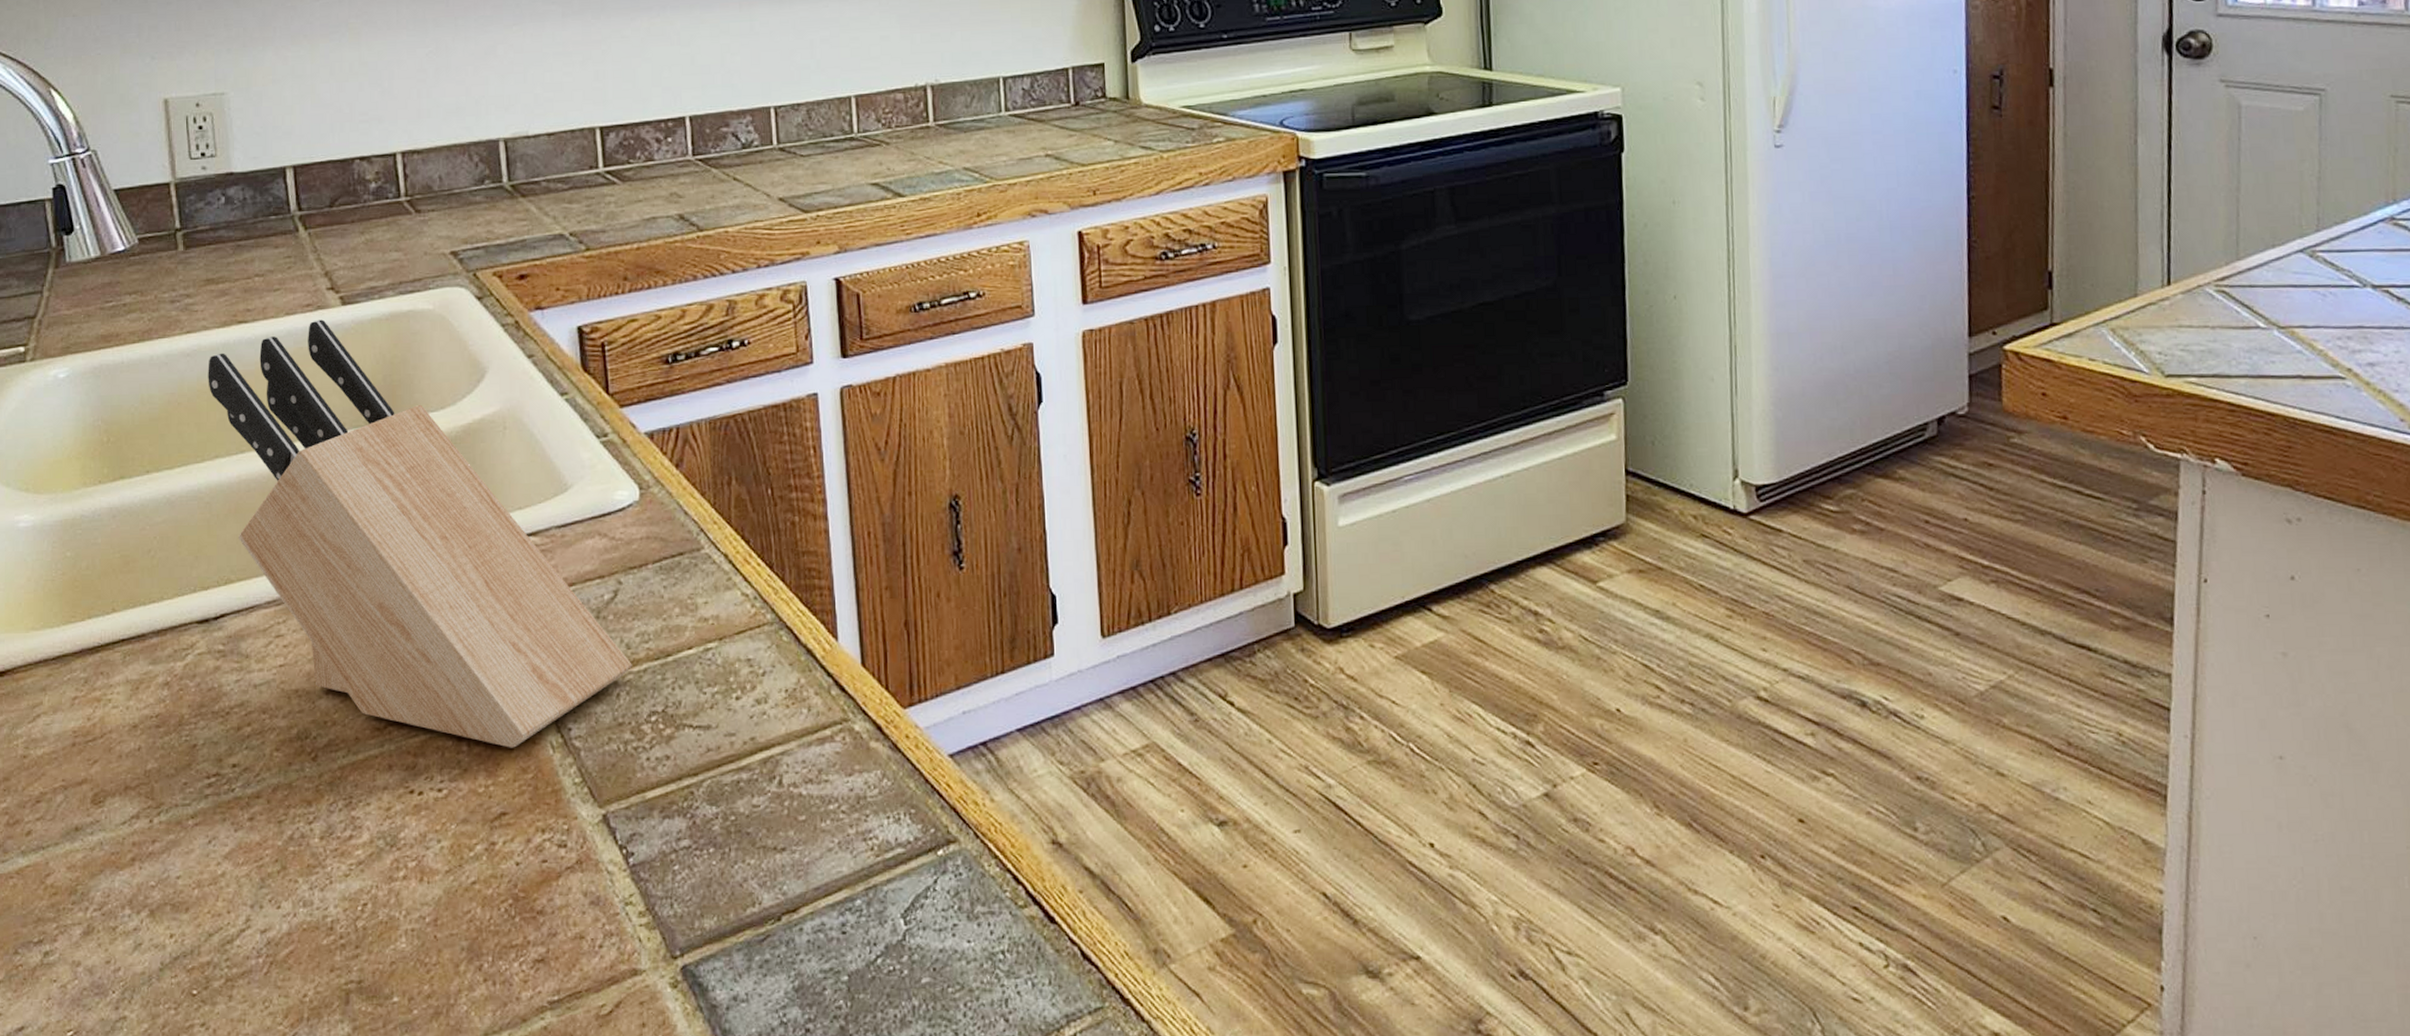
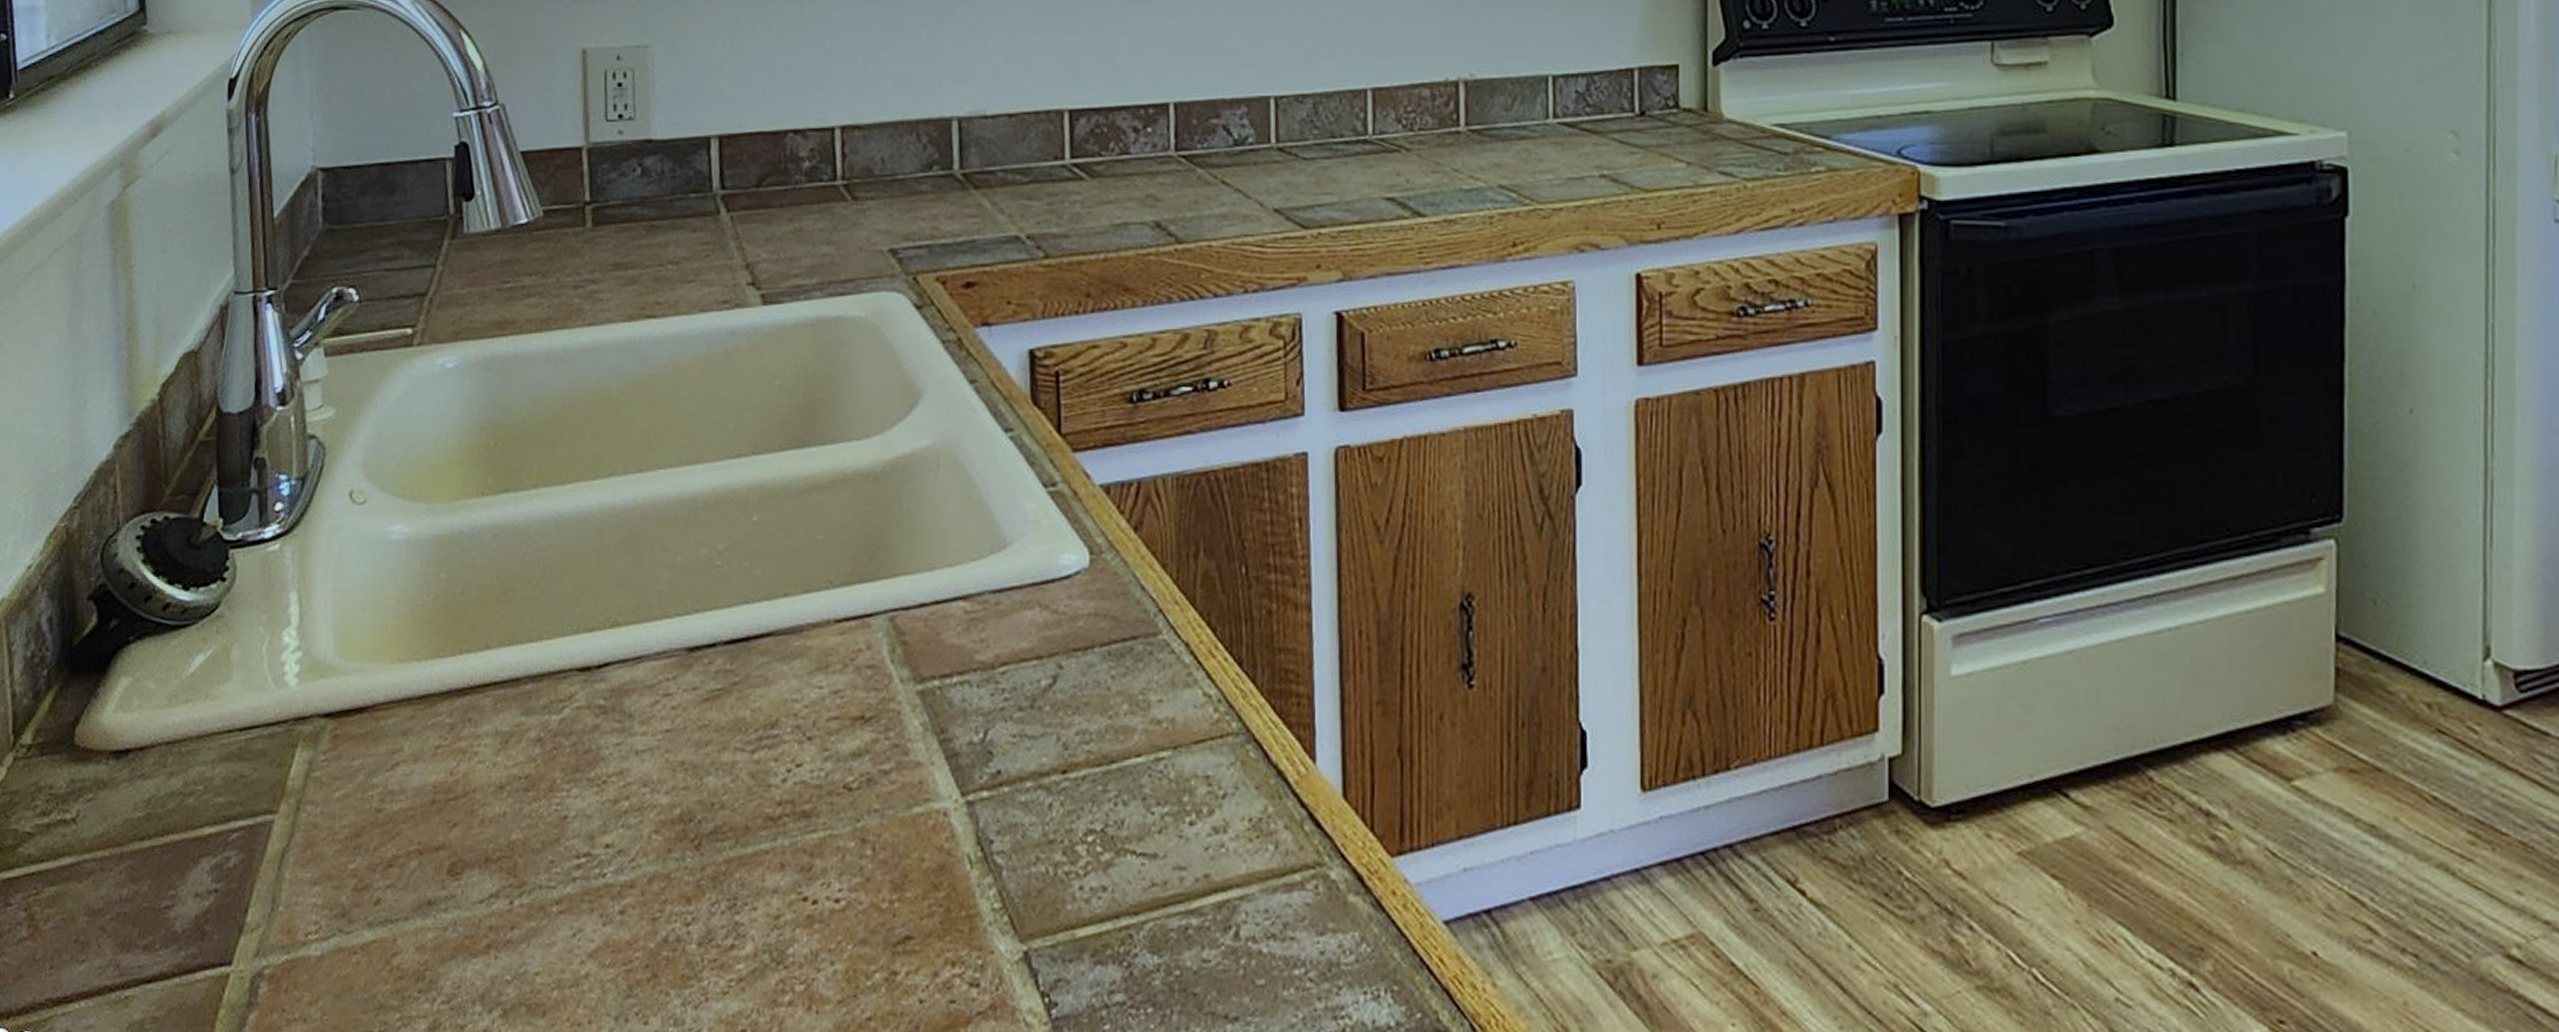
knife block: present [208,319,632,748] -> none [608,320,1069,858]

